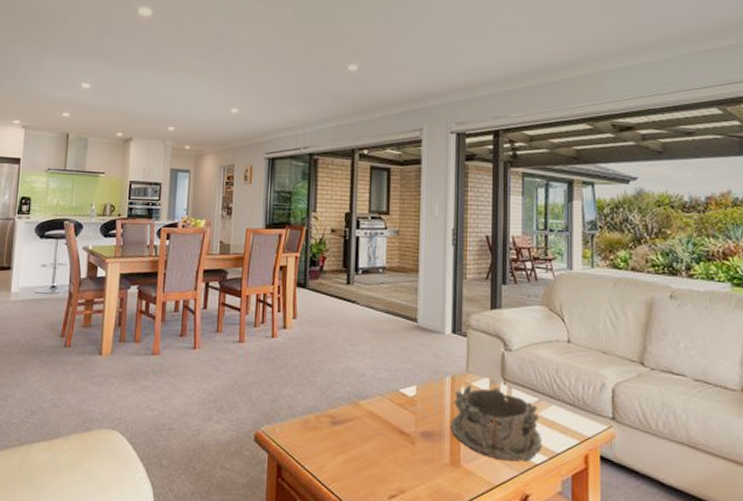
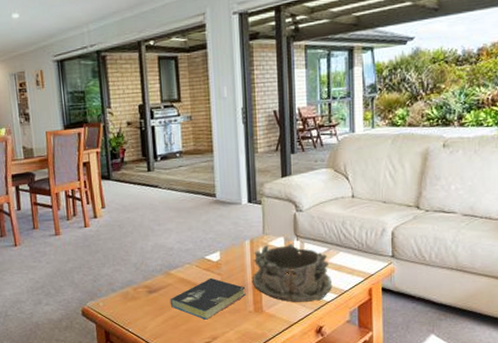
book: none [355,415,442,467] -> present [170,277,246,320]

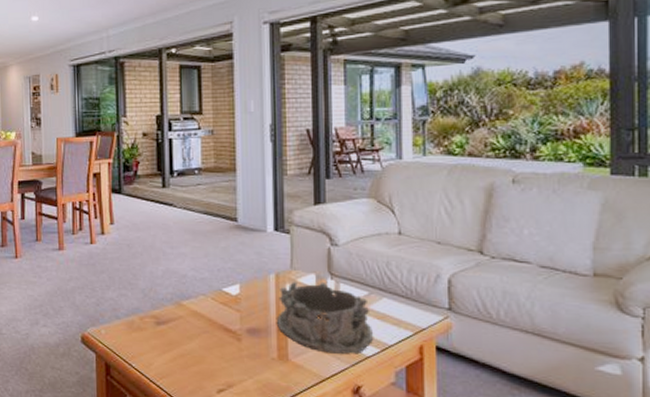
book: present [170,277,246,320] -> none [180,313,269,363]

